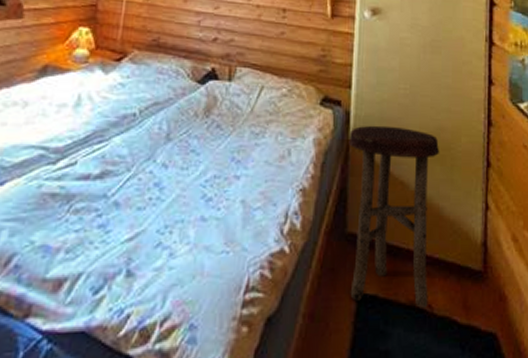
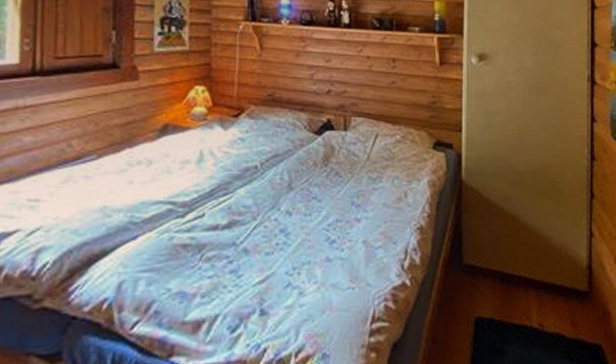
stool: present [348,125,440,308] -> none [461,165,547,327]

